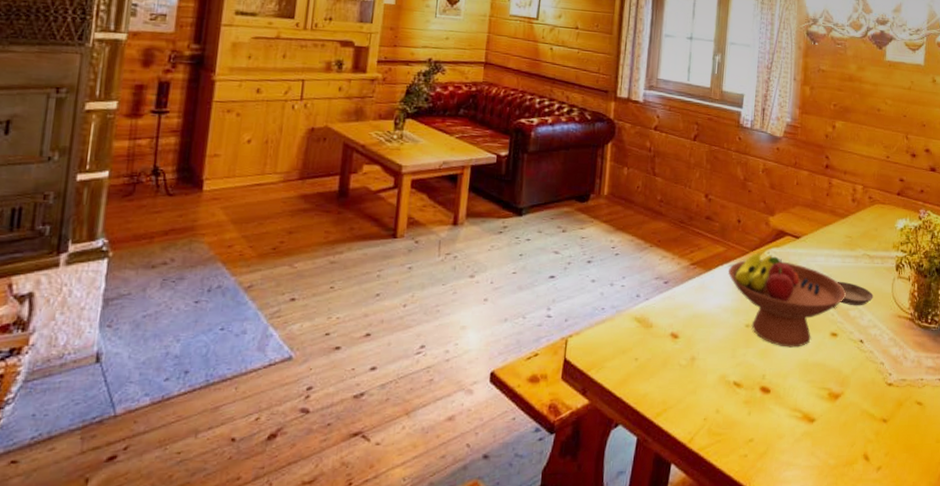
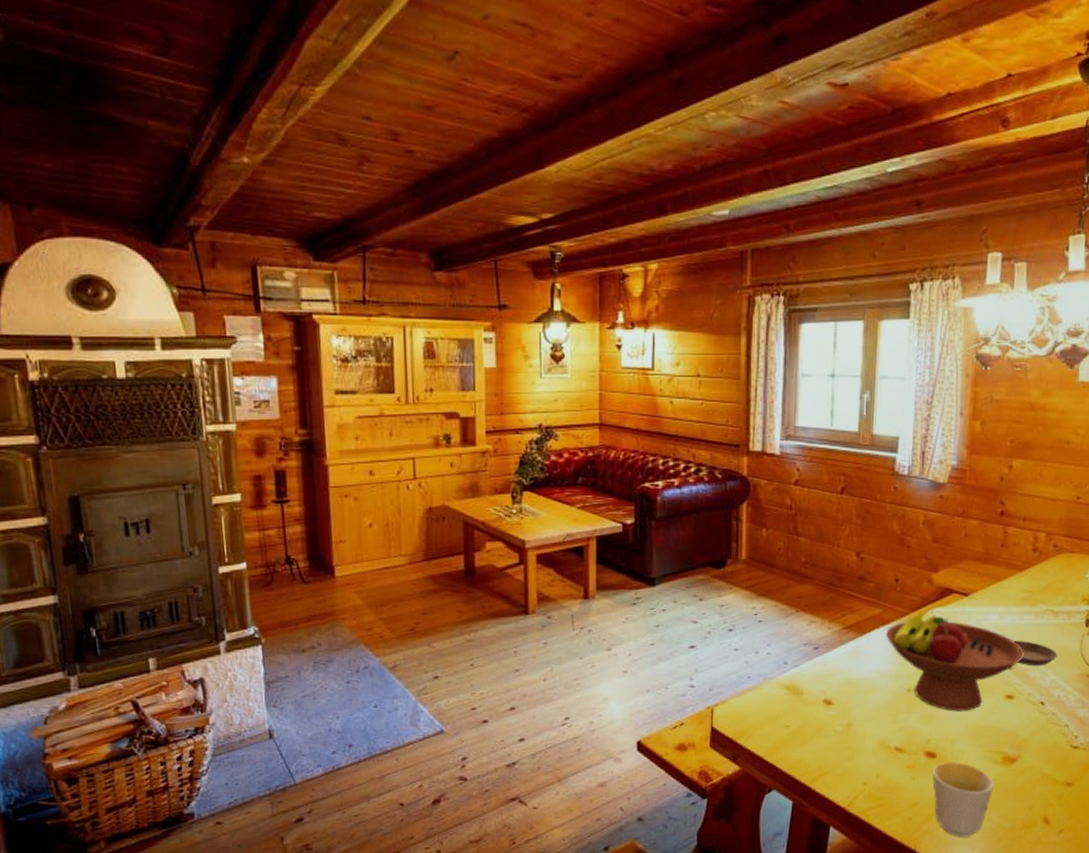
mug: none [766,396,820,475] -> present [932,761,993,837]

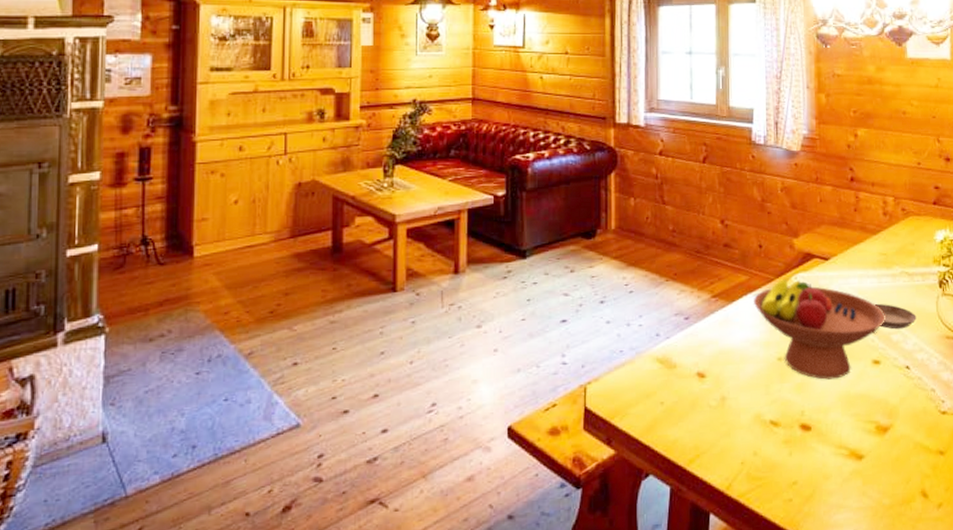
mug: present [932,761,993,837] -> none [808,433,869,518]

